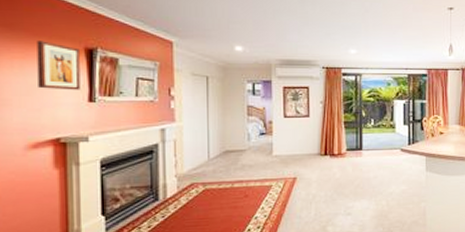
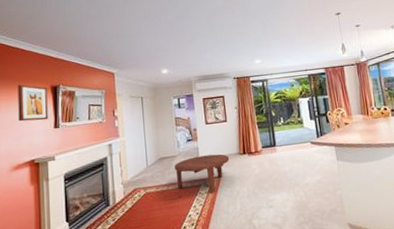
coffee table: none [241,152,308,195] -> present [174,154,230,193]

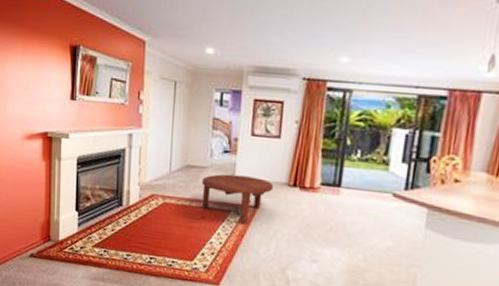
wall art: present [17,84,48,122] -> none [33,36,66,88]

